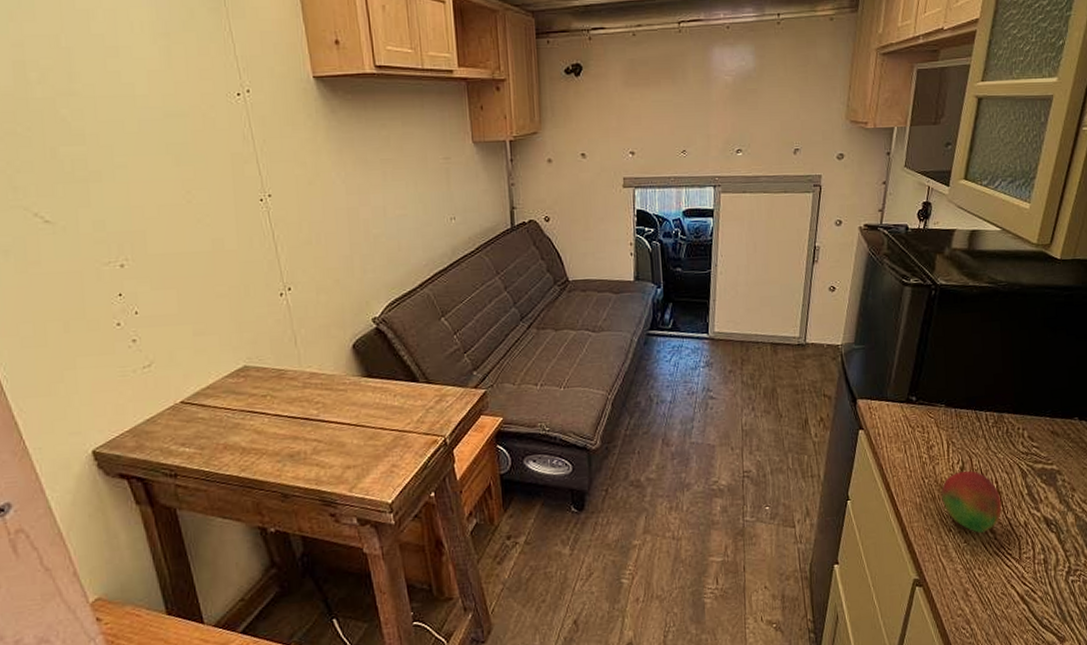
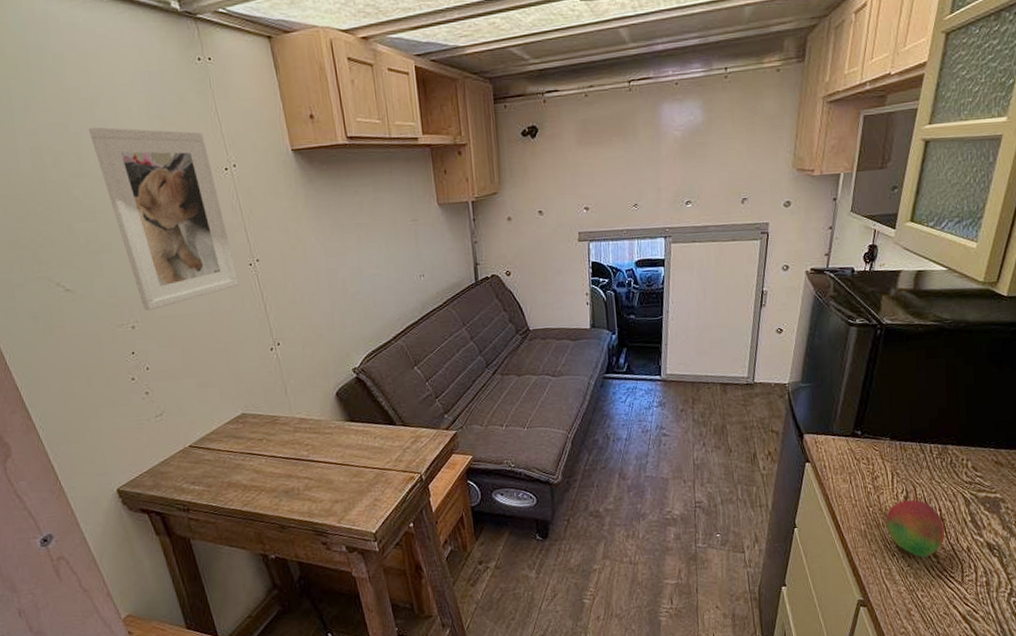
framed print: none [82,41,247,247] -> present [88,127,239,310]

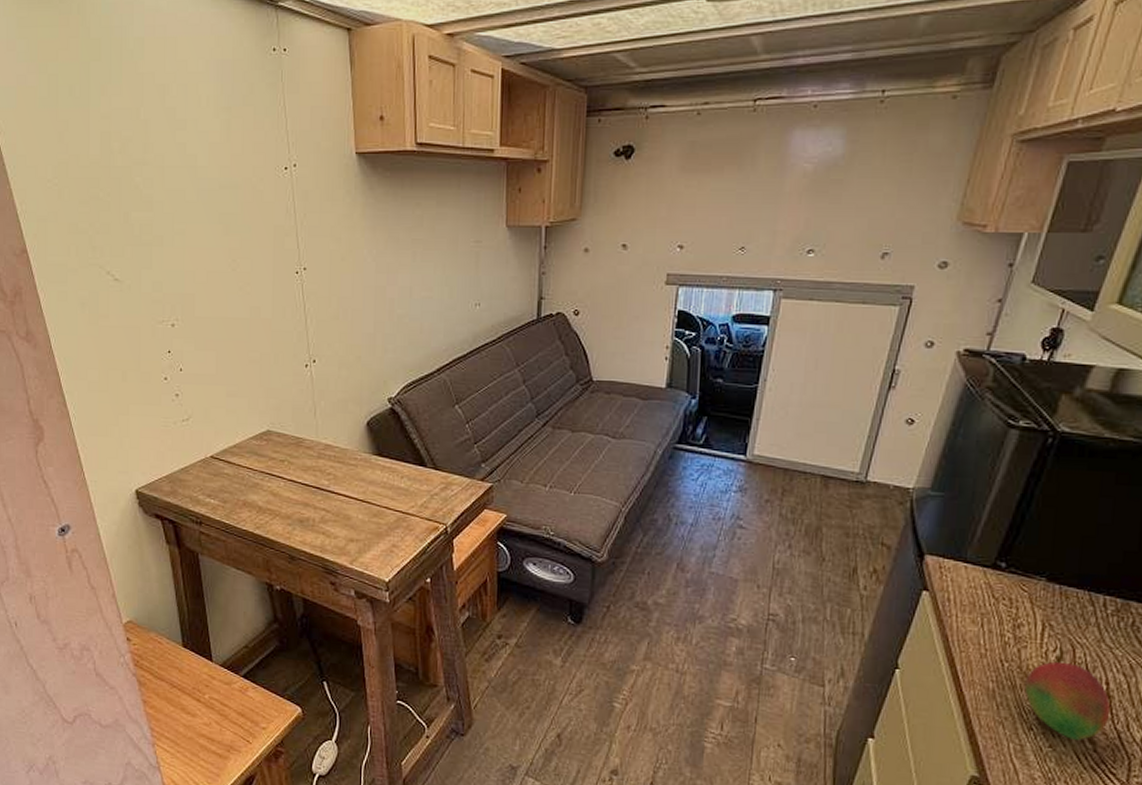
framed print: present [88,127,239,310] -> none [157,115,282,309]

